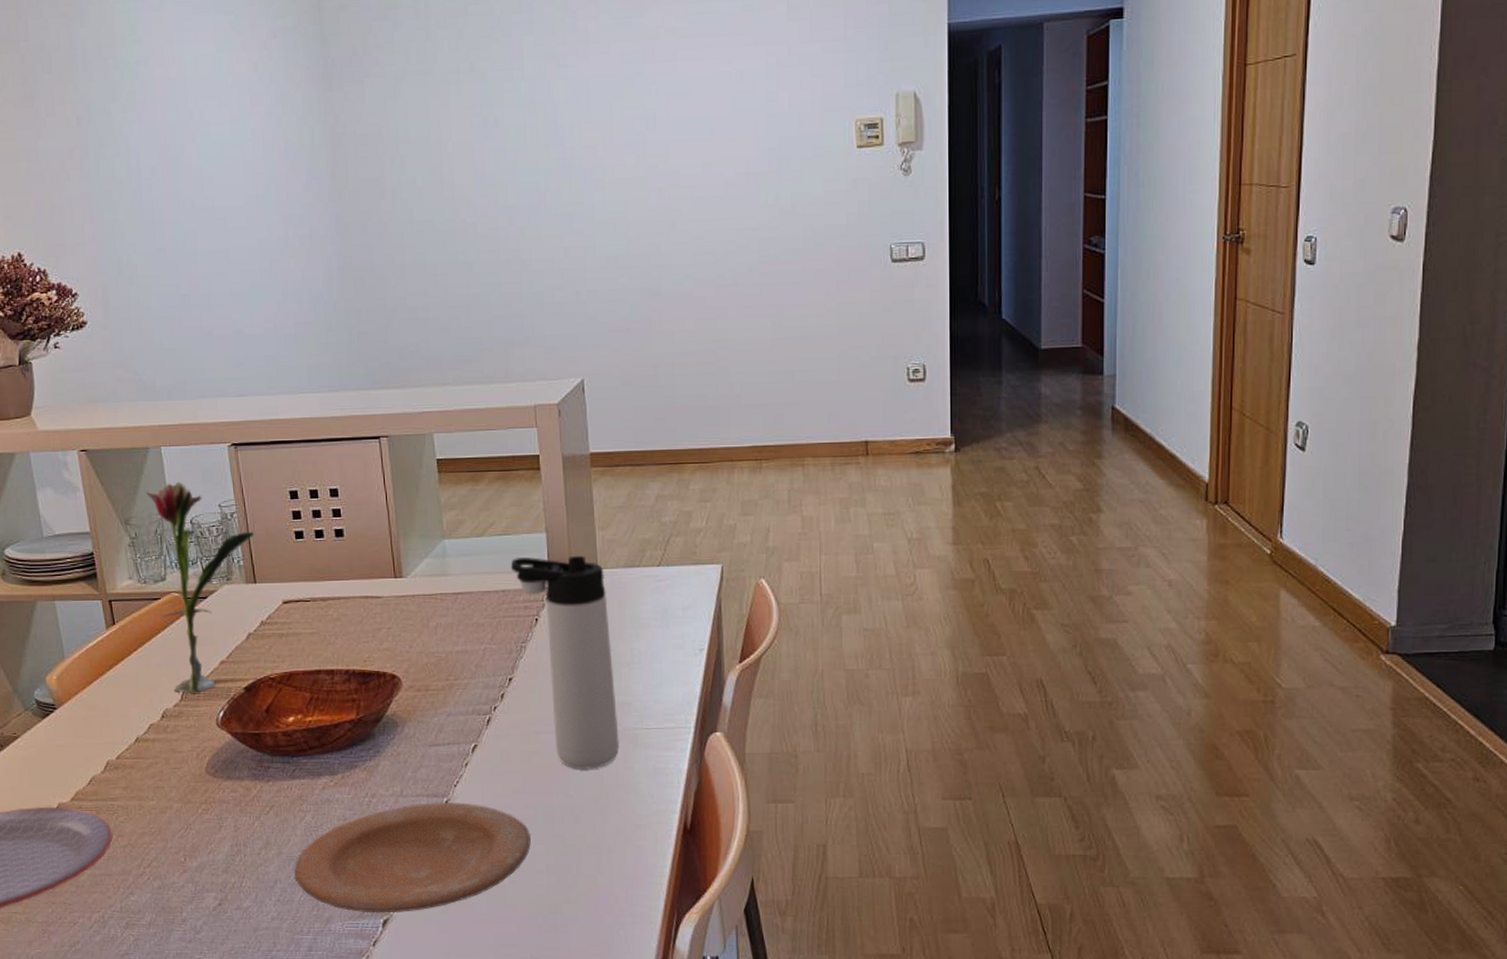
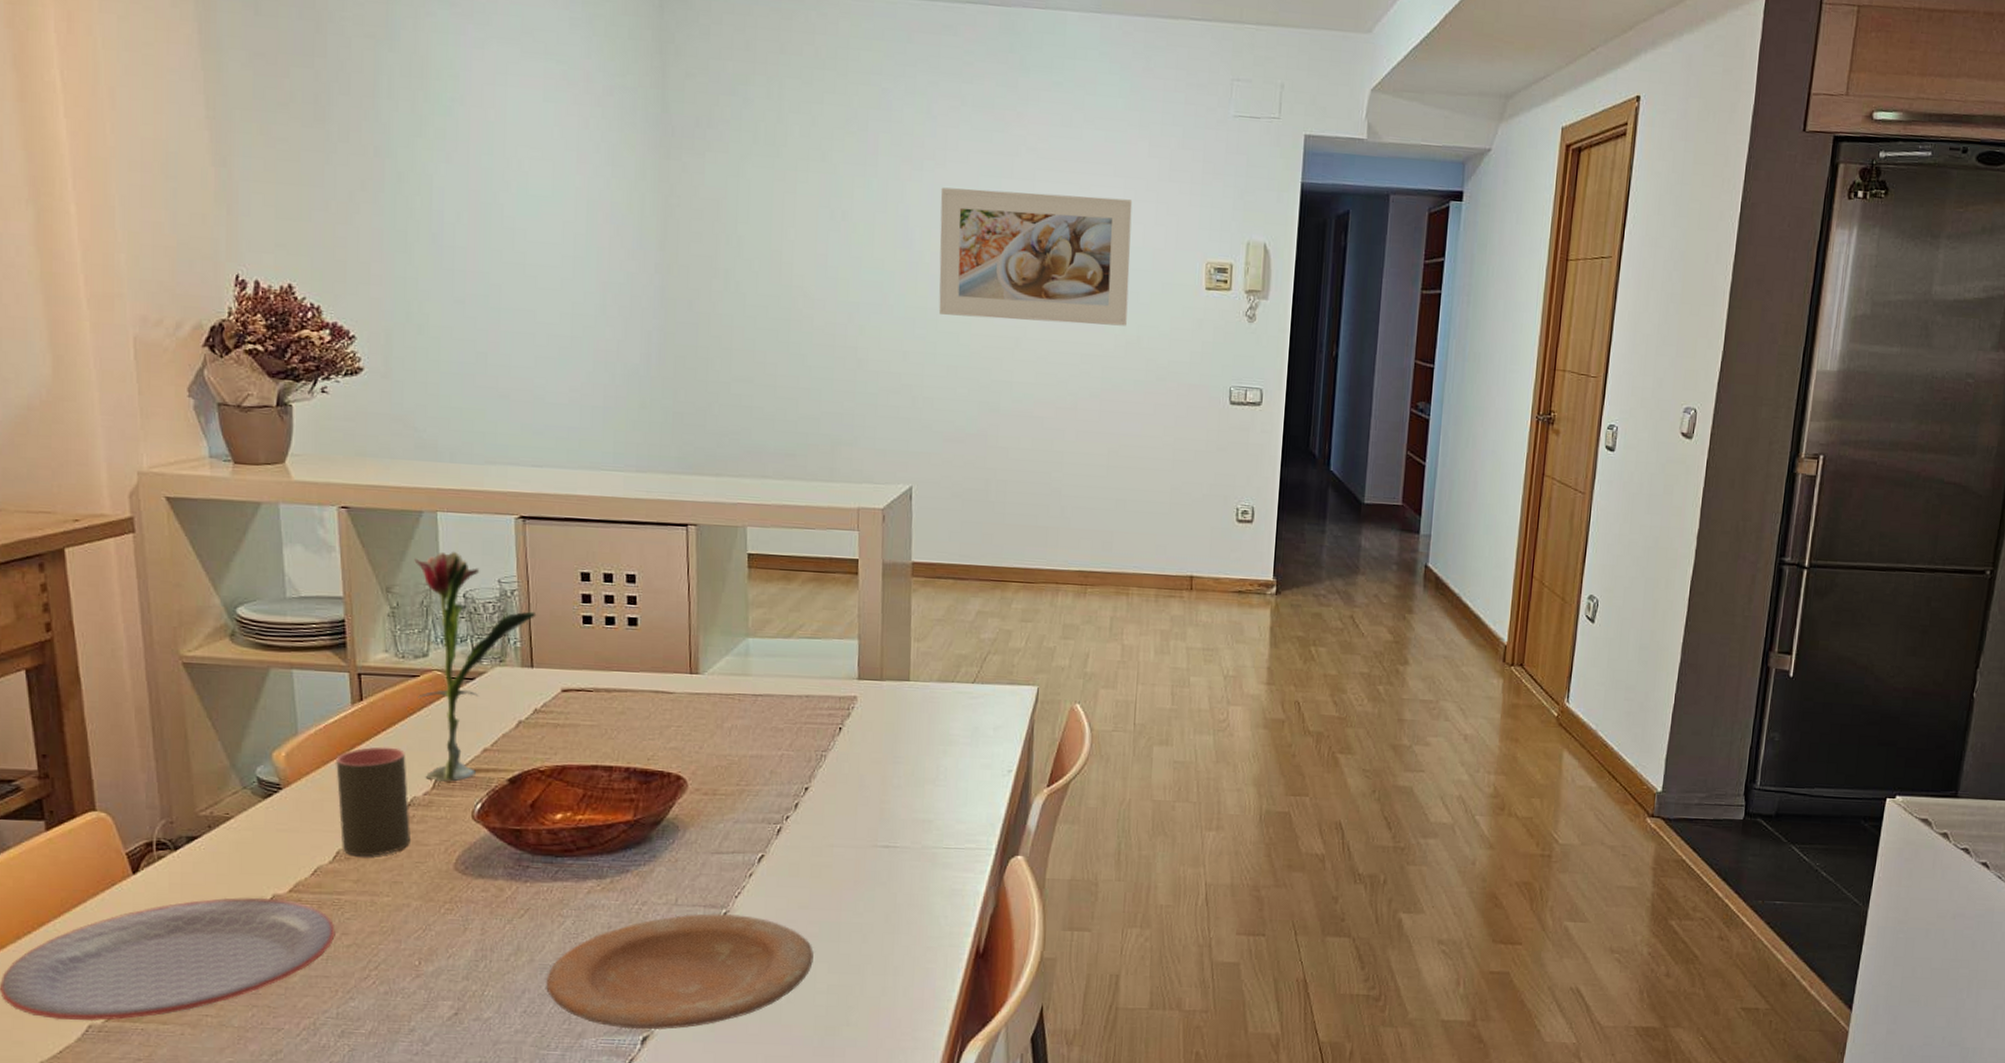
cup: none [98,665,167,766] -> present [336,746,410,857]
thermos bottle: present [510,555,620,770] -> none [817,663,918,888]
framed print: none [586,67,779,207] -> present [938,187,1133,326]

